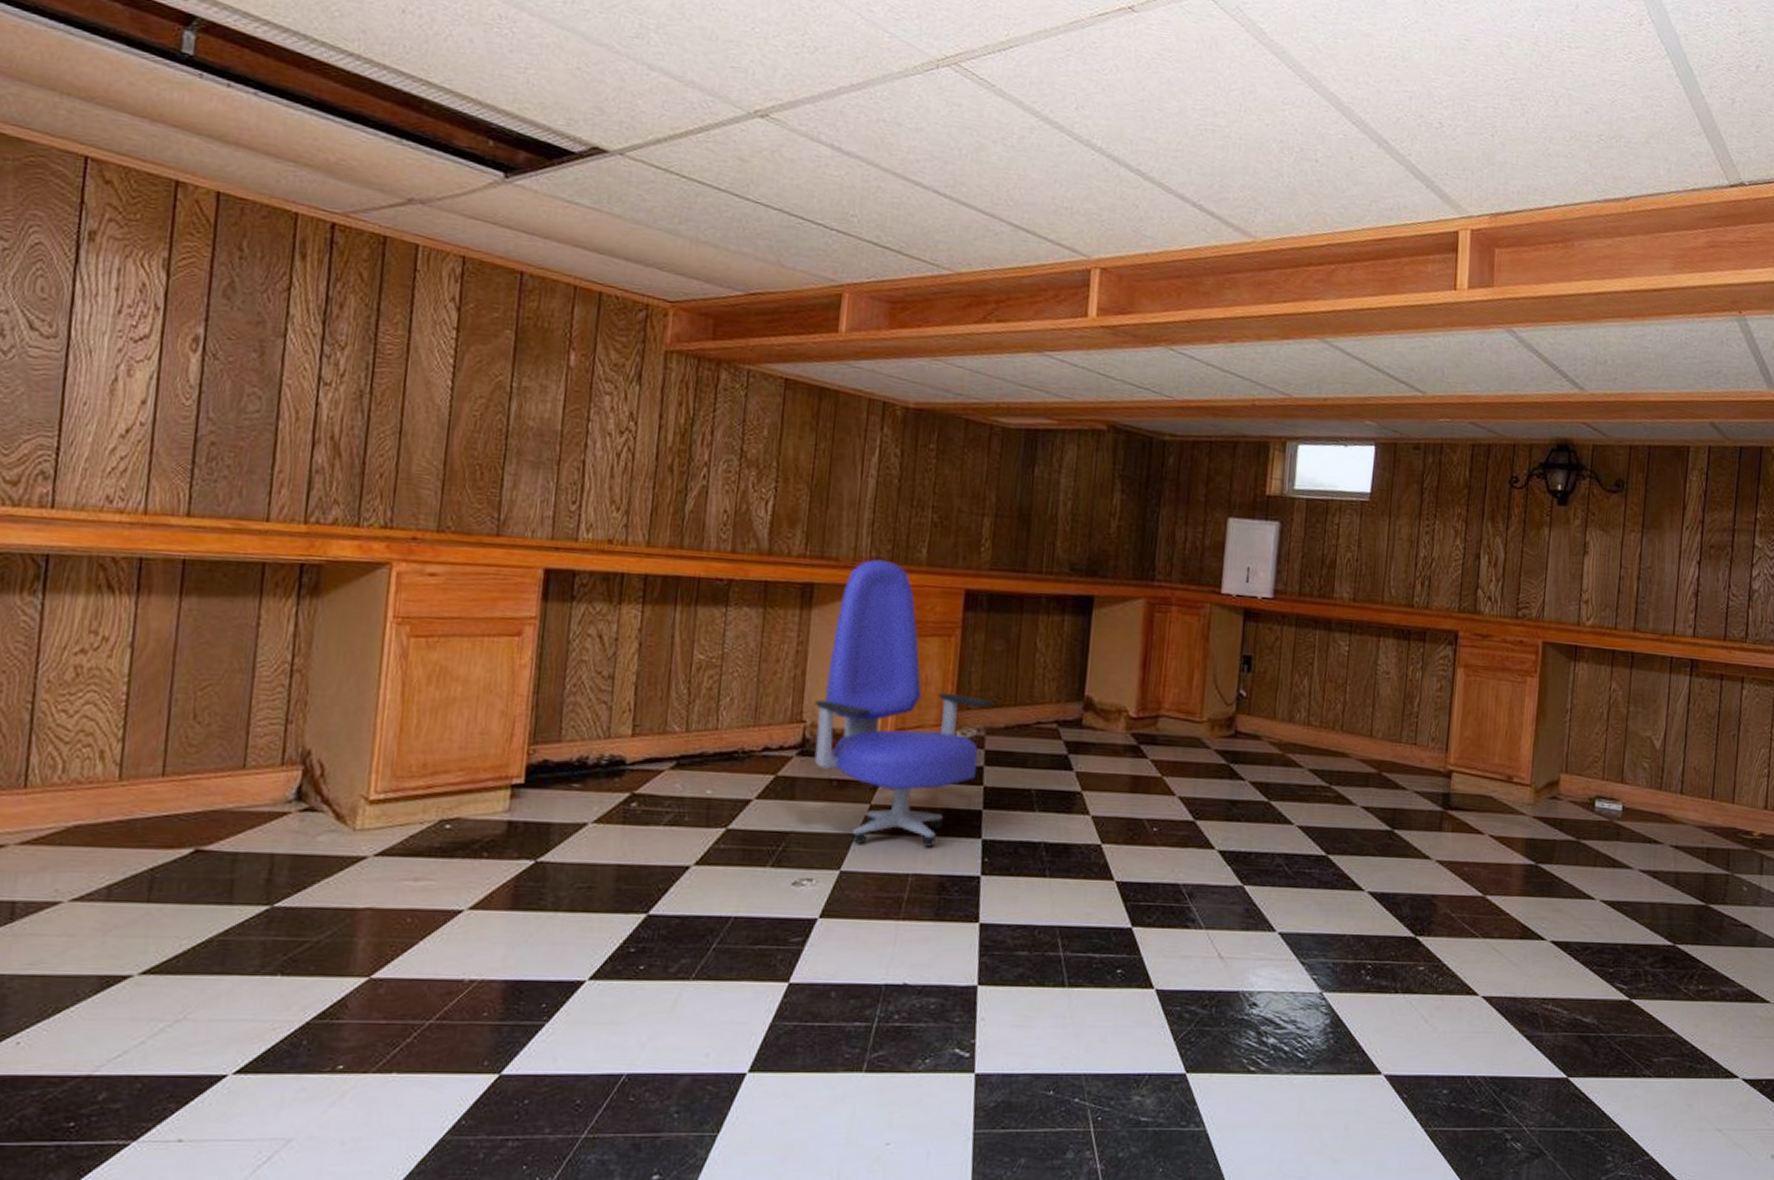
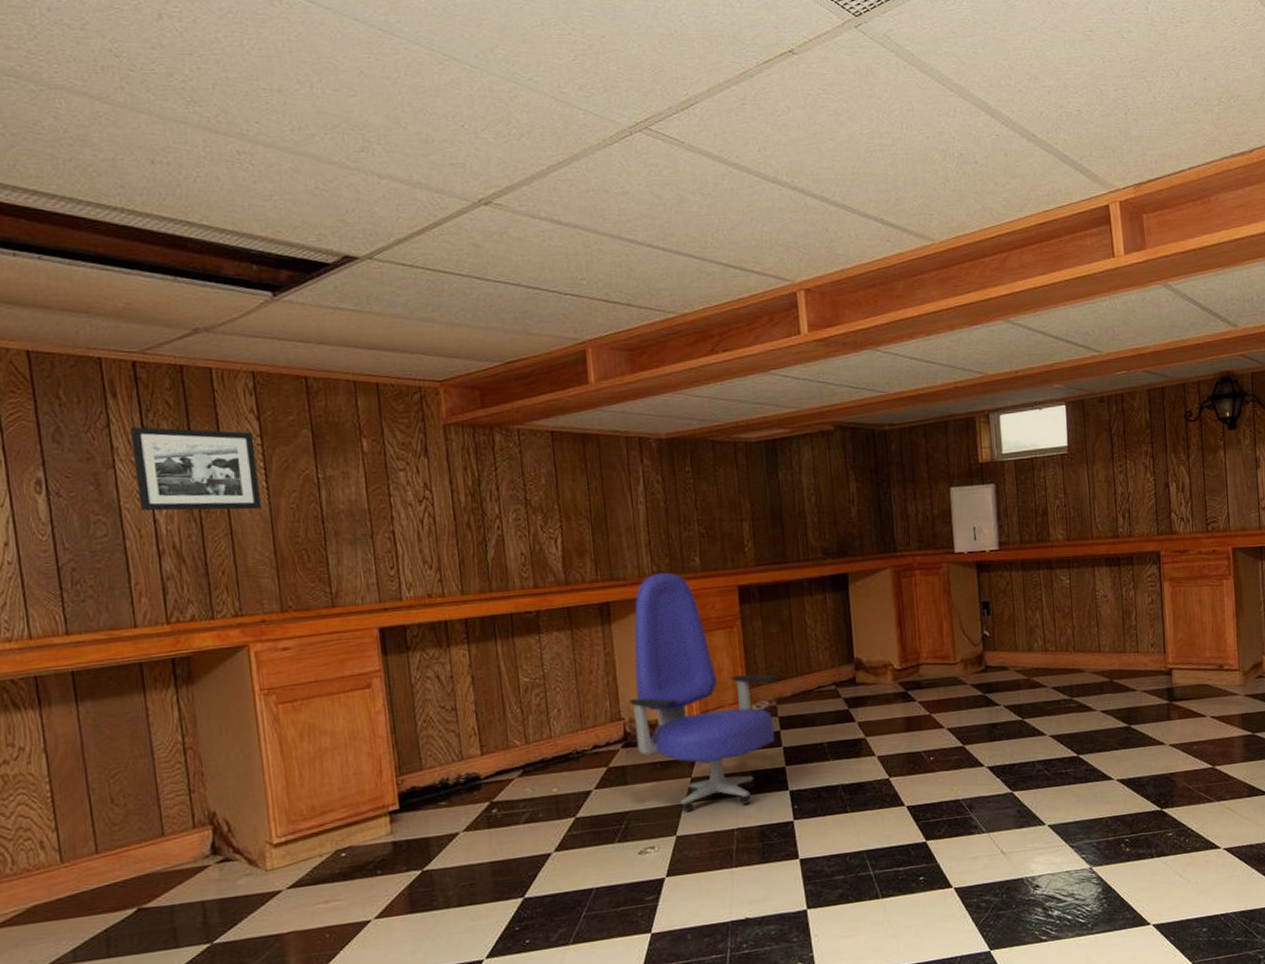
picture frame: none [303,295,449,411] -> present [130,427,262,511]

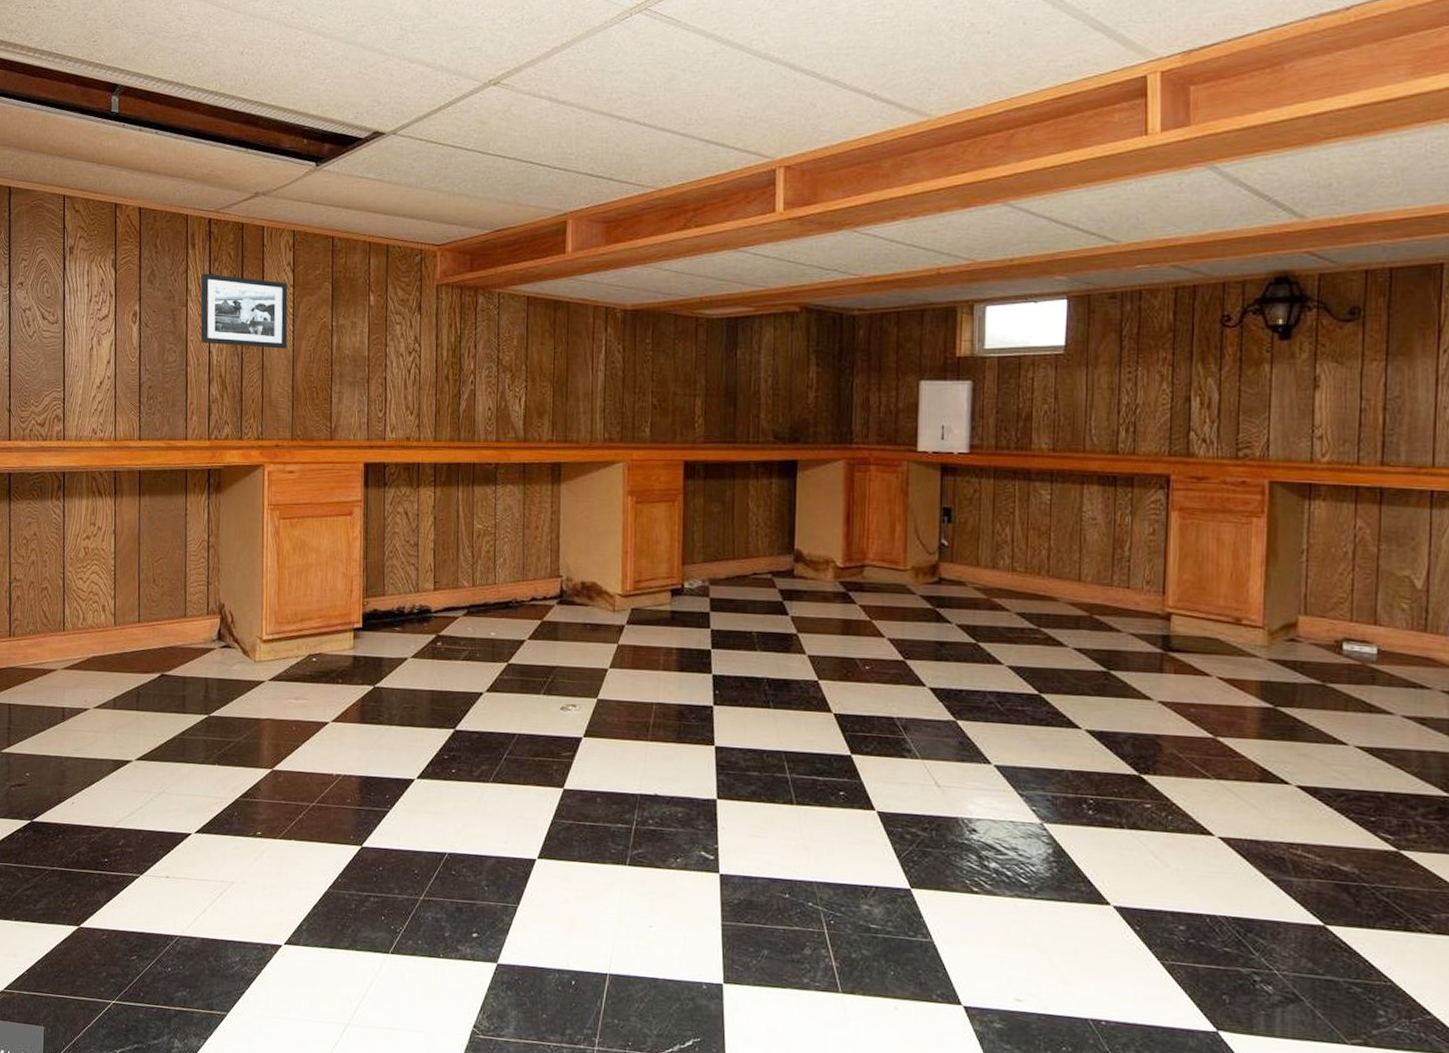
office chair: present [629,572,780,812] -> none [568,439,715,681]

